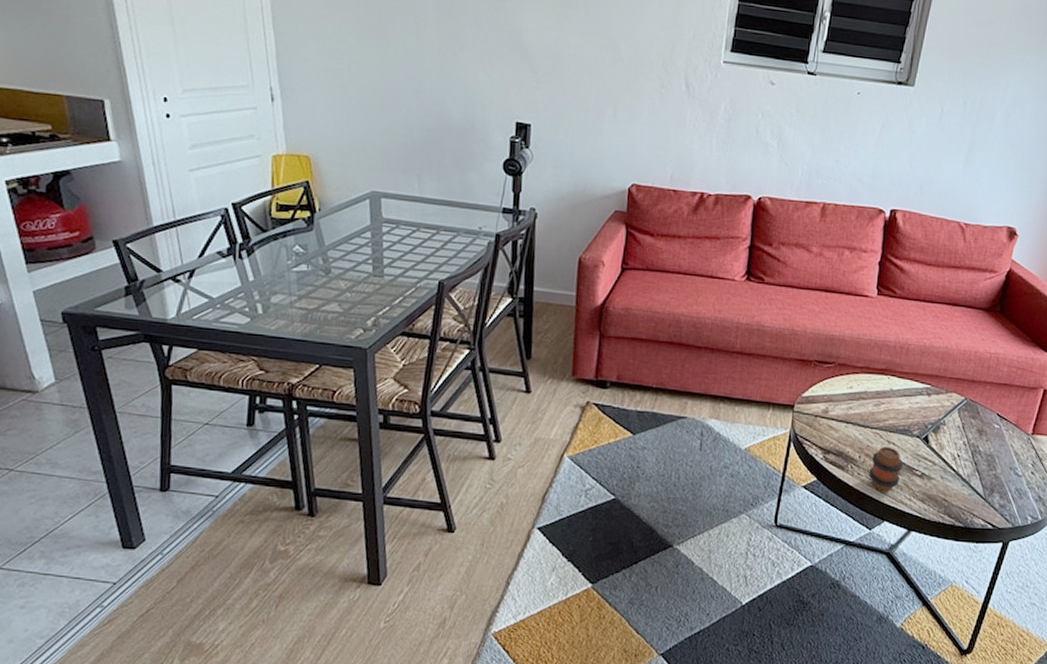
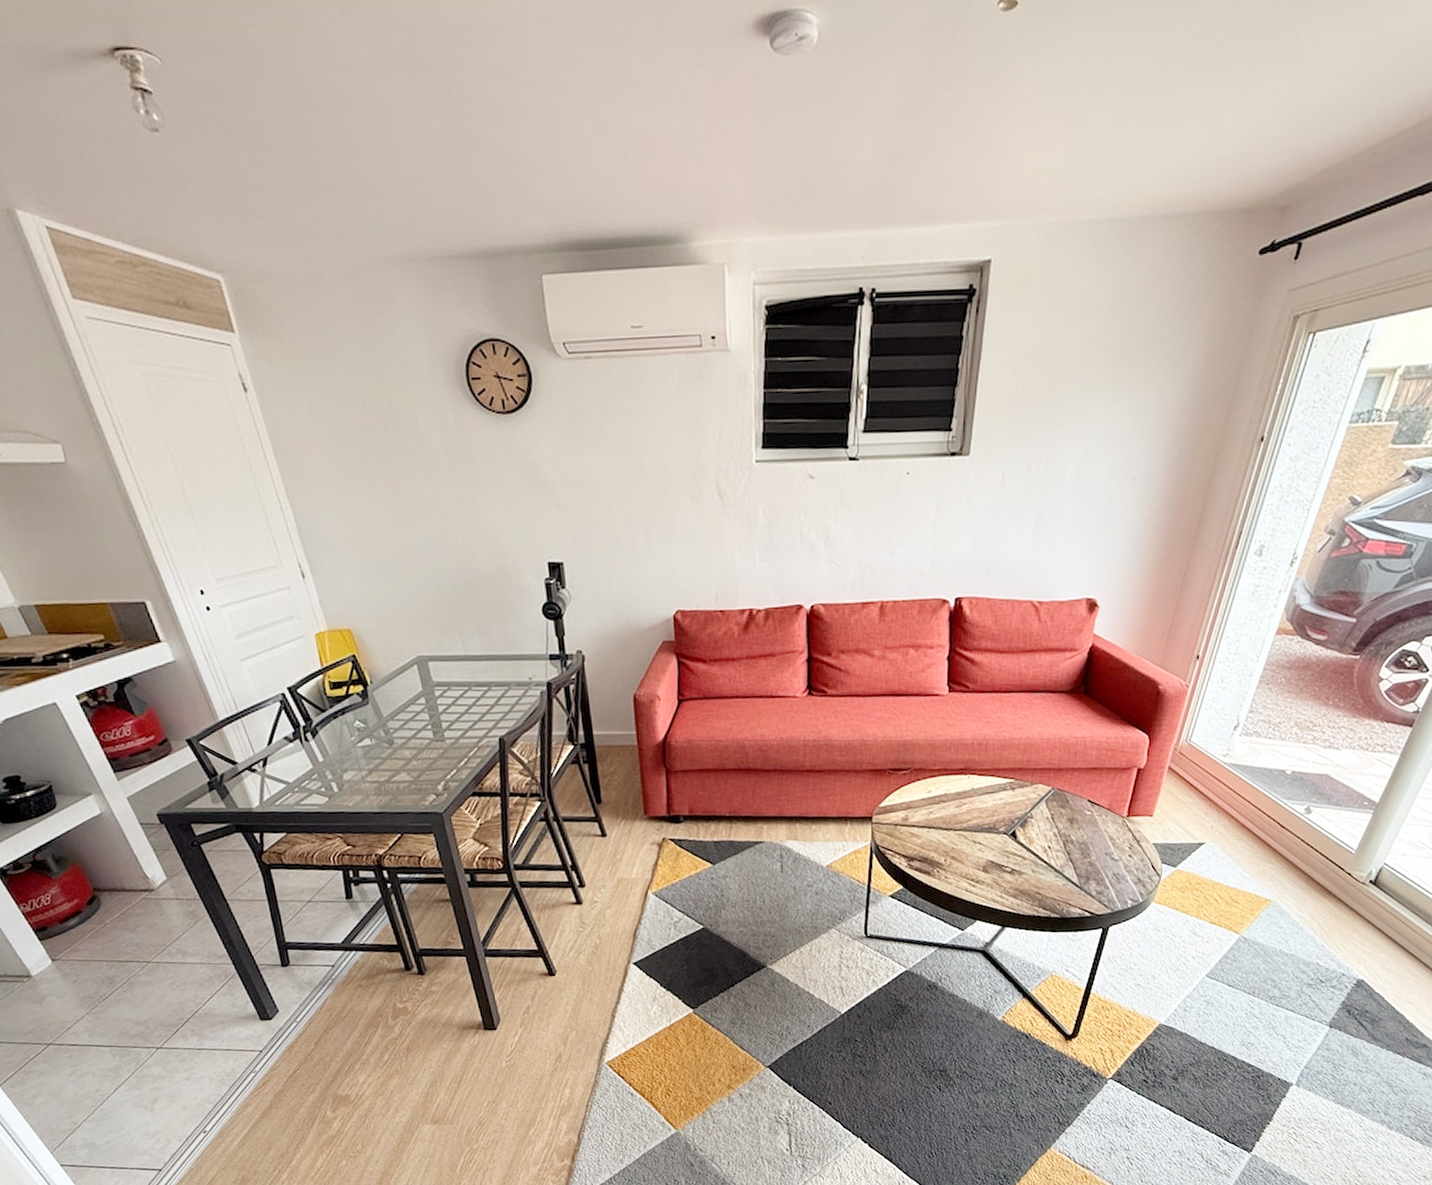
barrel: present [868,446,903,491] -> none [956,846,991,891]

